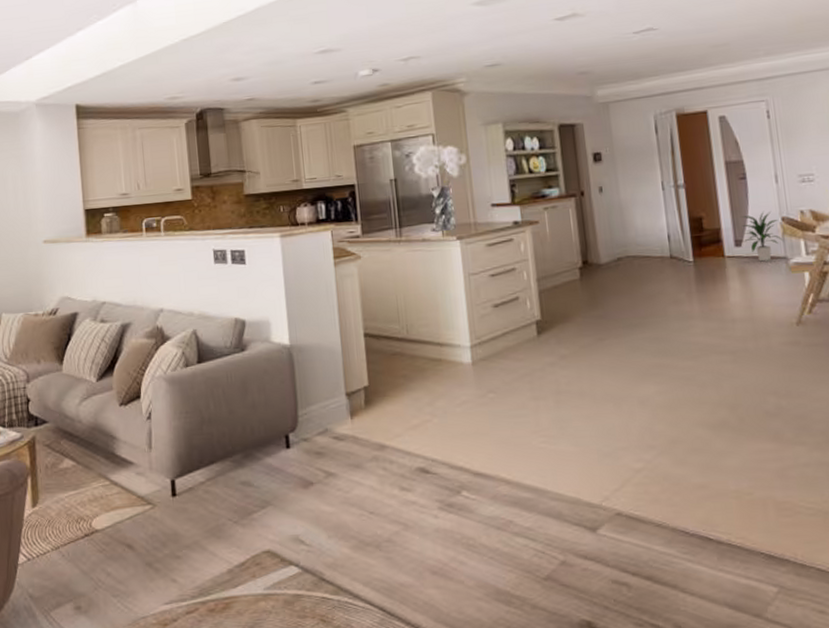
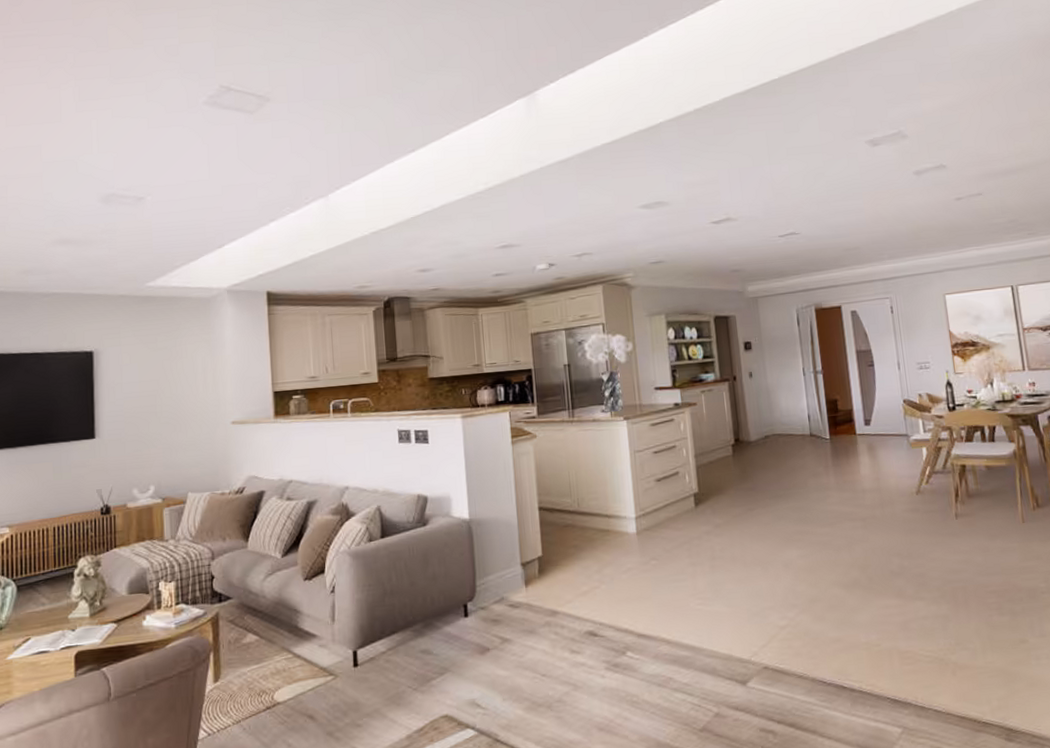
indoor plant: present [741,211,784,262] -> none [869,394,905,439]

